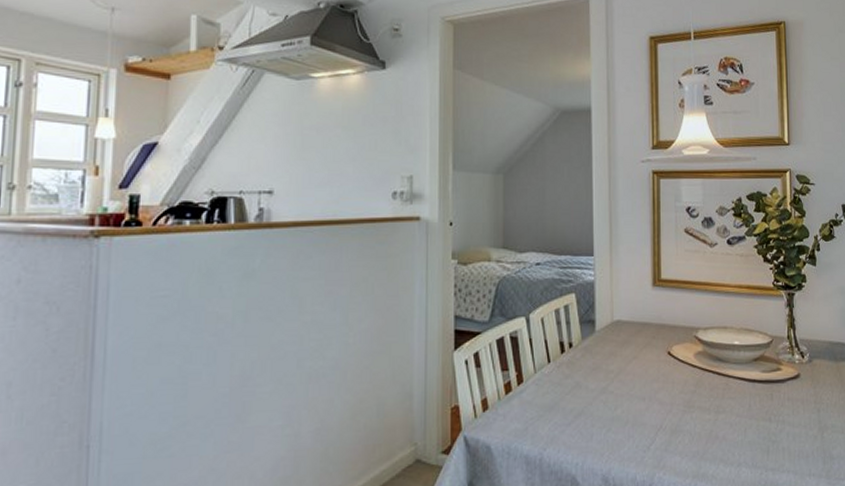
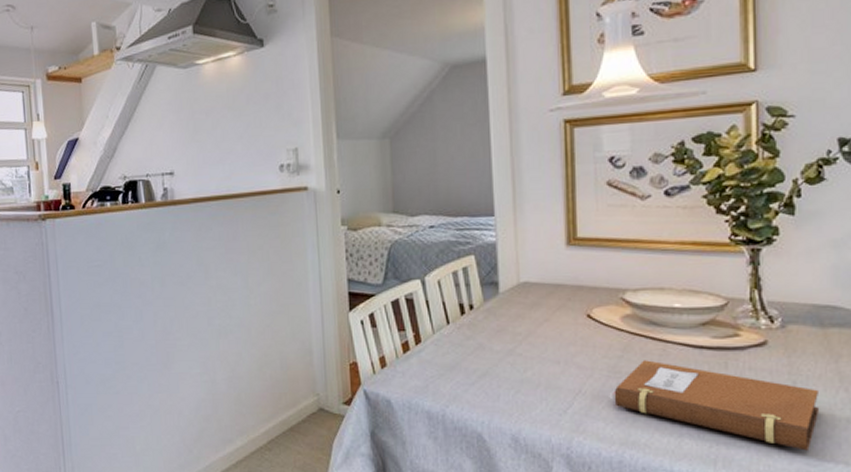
notebook: none [687,394,836,472] -> present [612,360,820,451]

